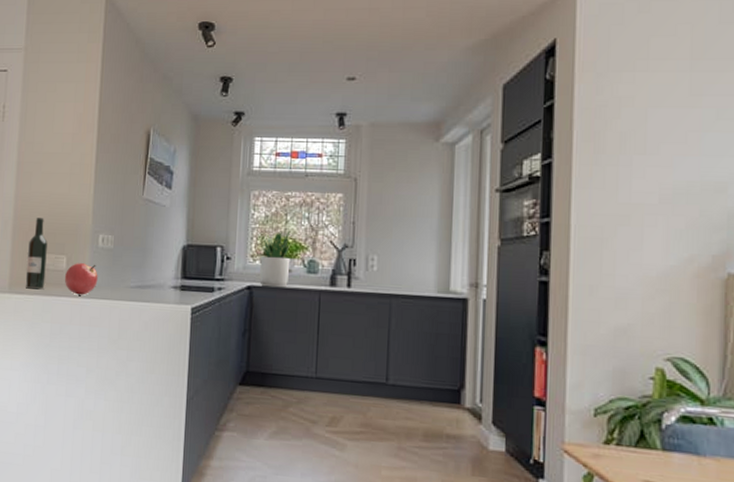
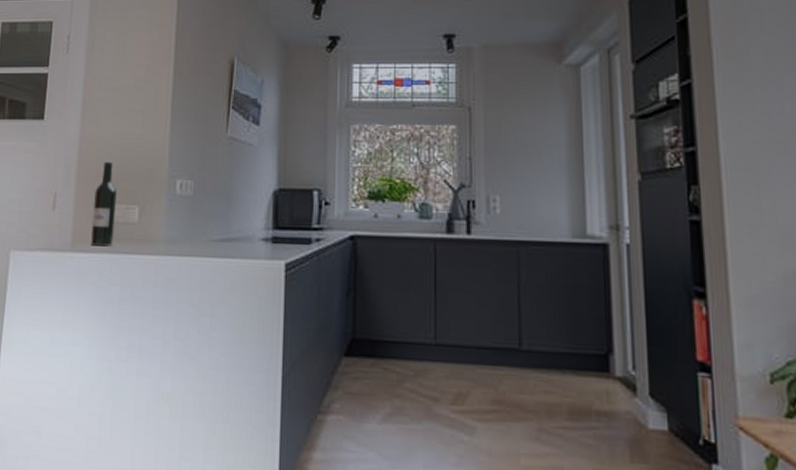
fruit: present [64,263,98,295] -> none [136,214,176,252]
planter: present [259,231,291,287] -> none [364,170,399,235]

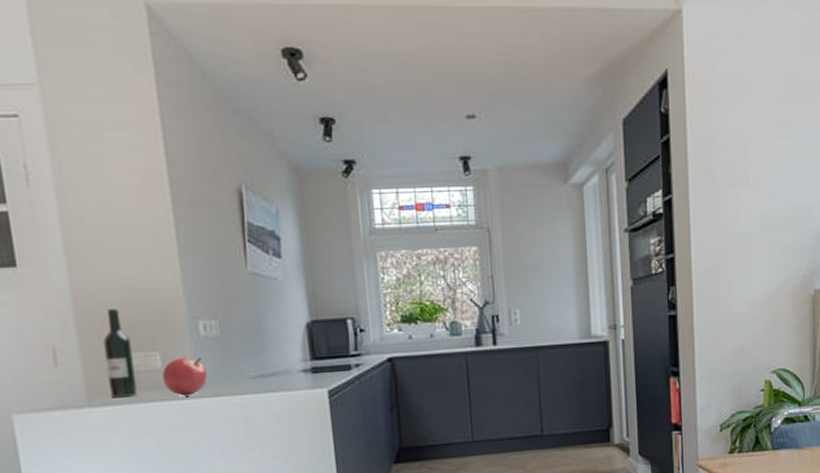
fruit: none [136,214,176,252] -> present [161,357,208,396]

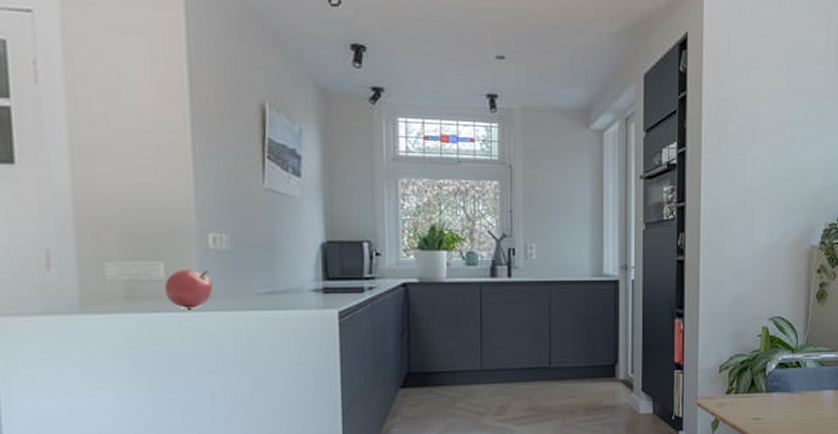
wine bottle: present [103,309,138,398] -> none [103,215,136,306]
planter: none [398,293,432,355] -> present [415,222,448,281]

